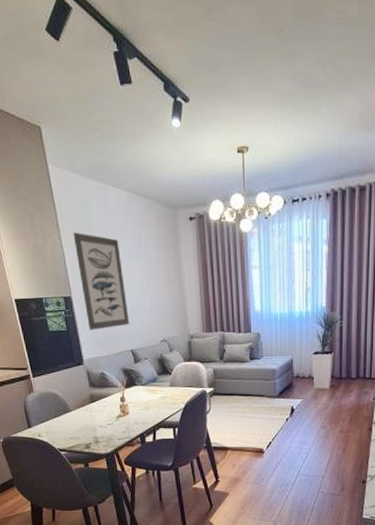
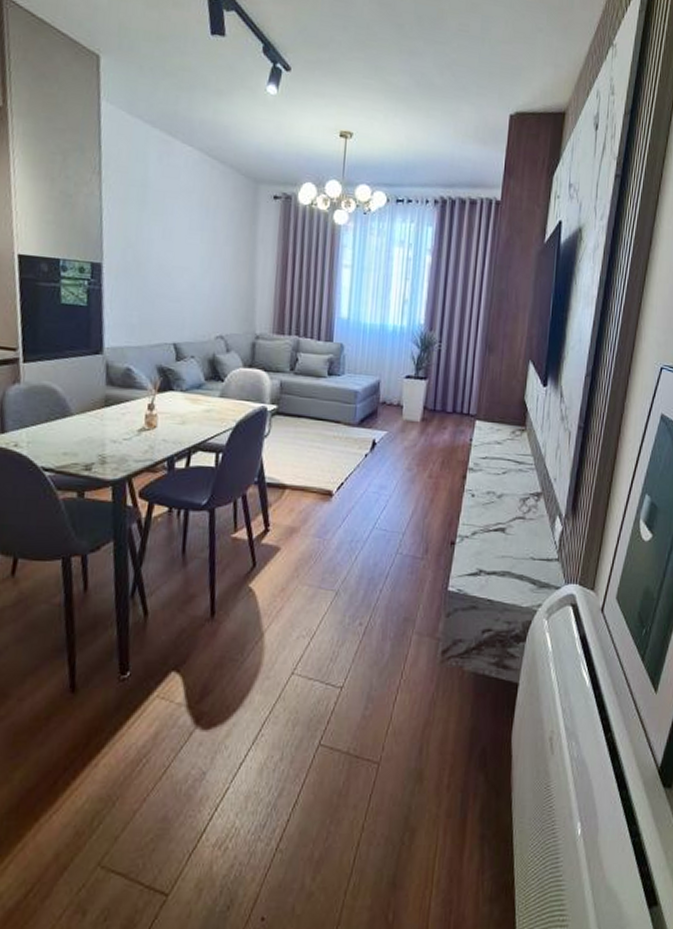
wall art: present [73,232,130,330] -> none [119,185,179,312]

